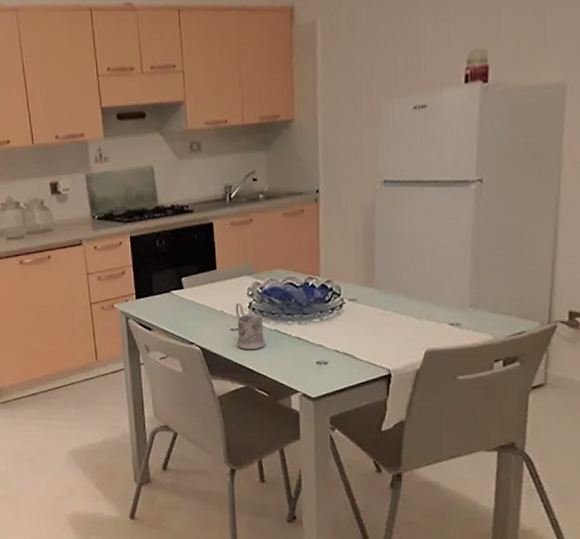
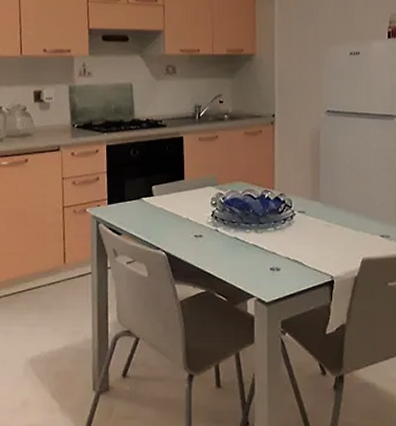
tea glass holder: present [235,302,266,349] -> none [200,211,226,255]

